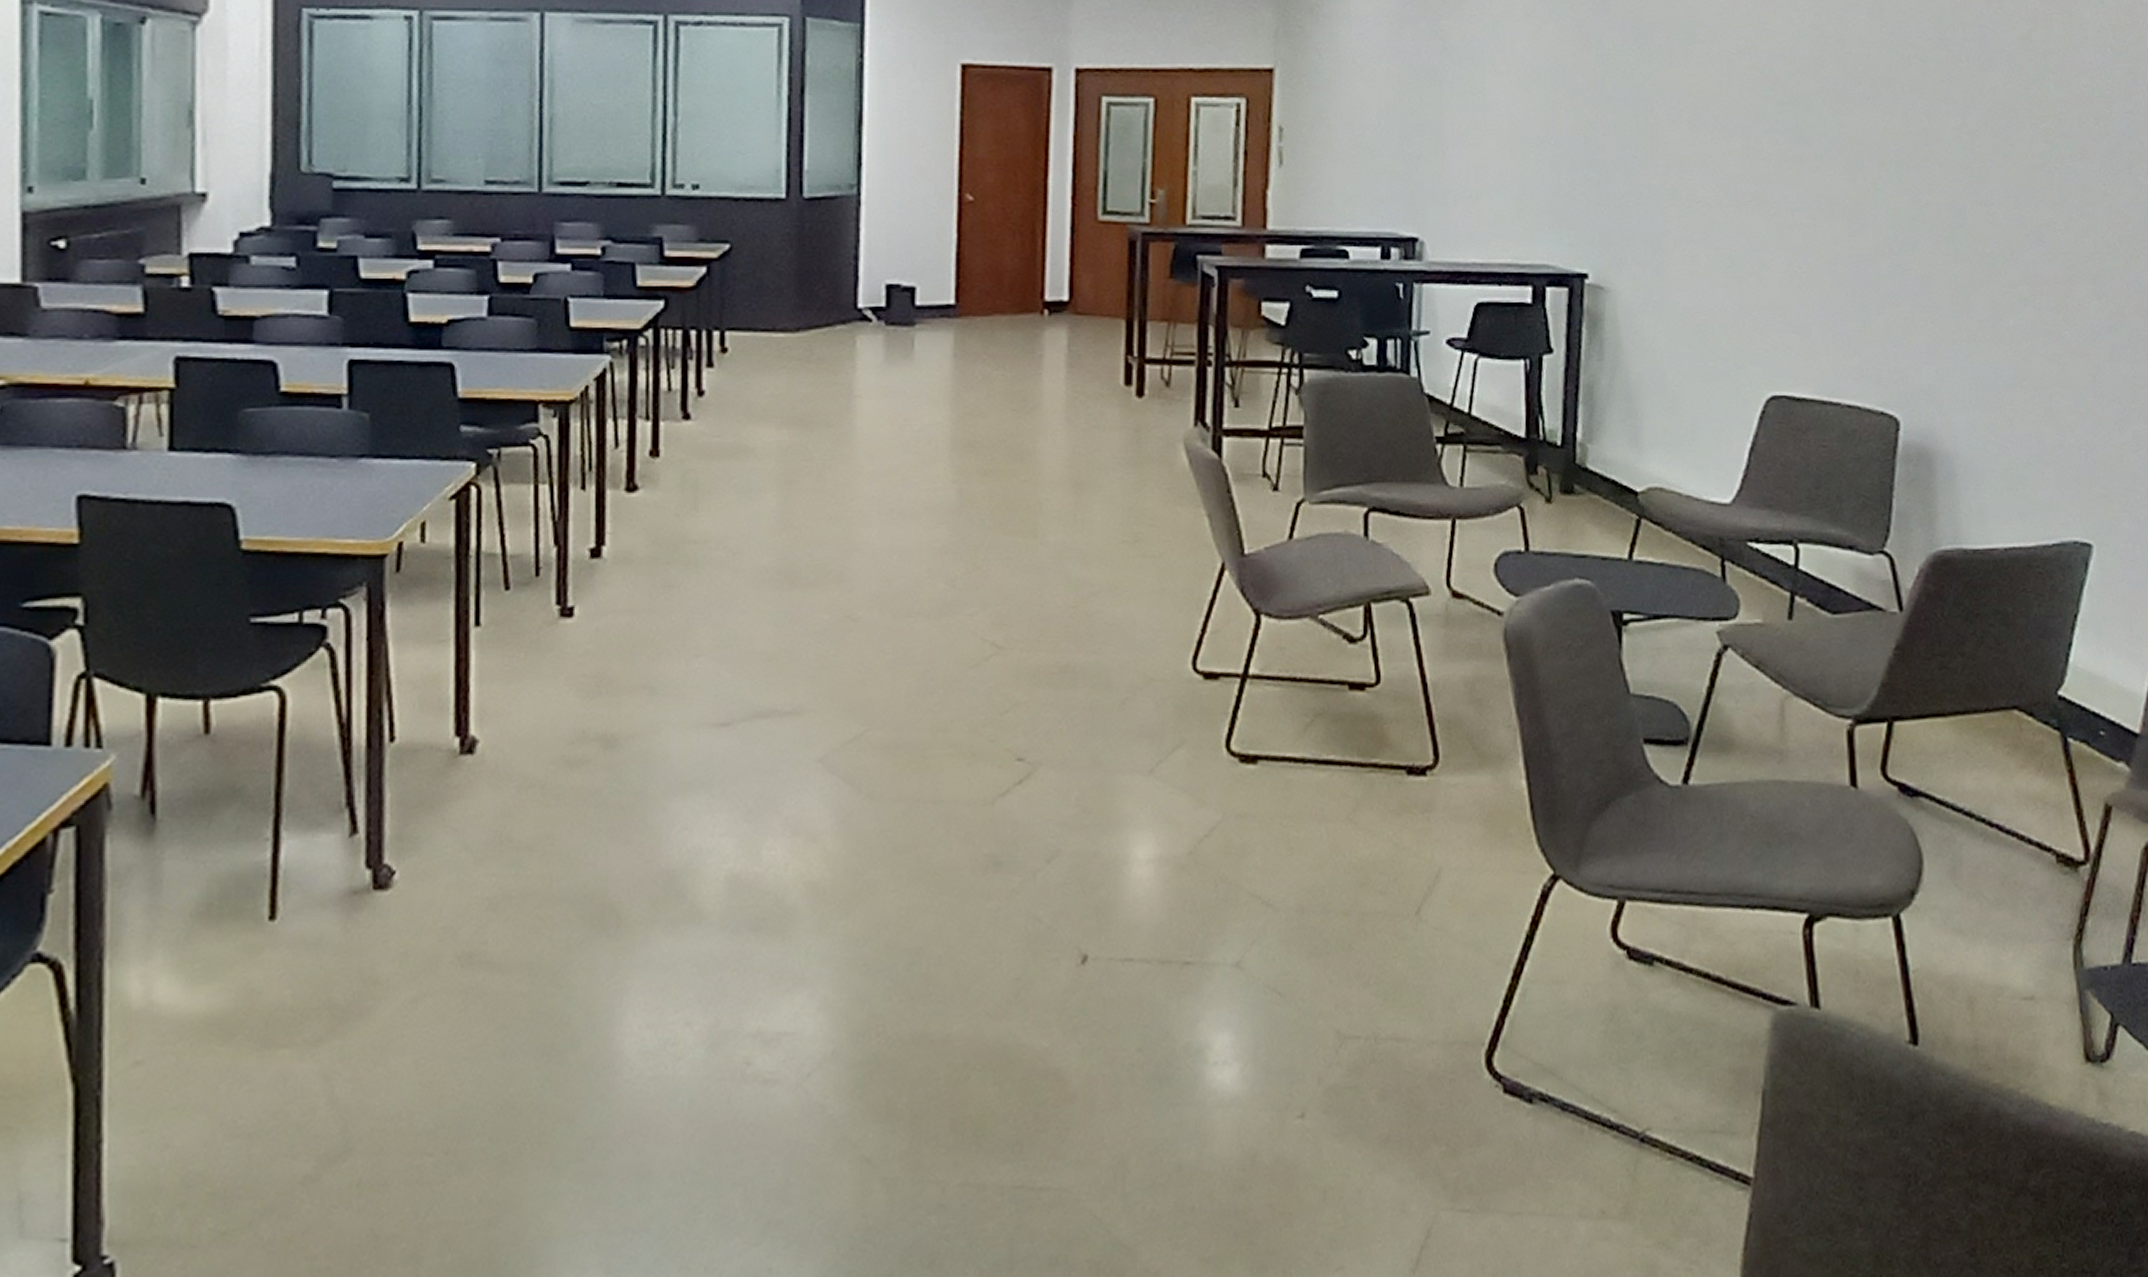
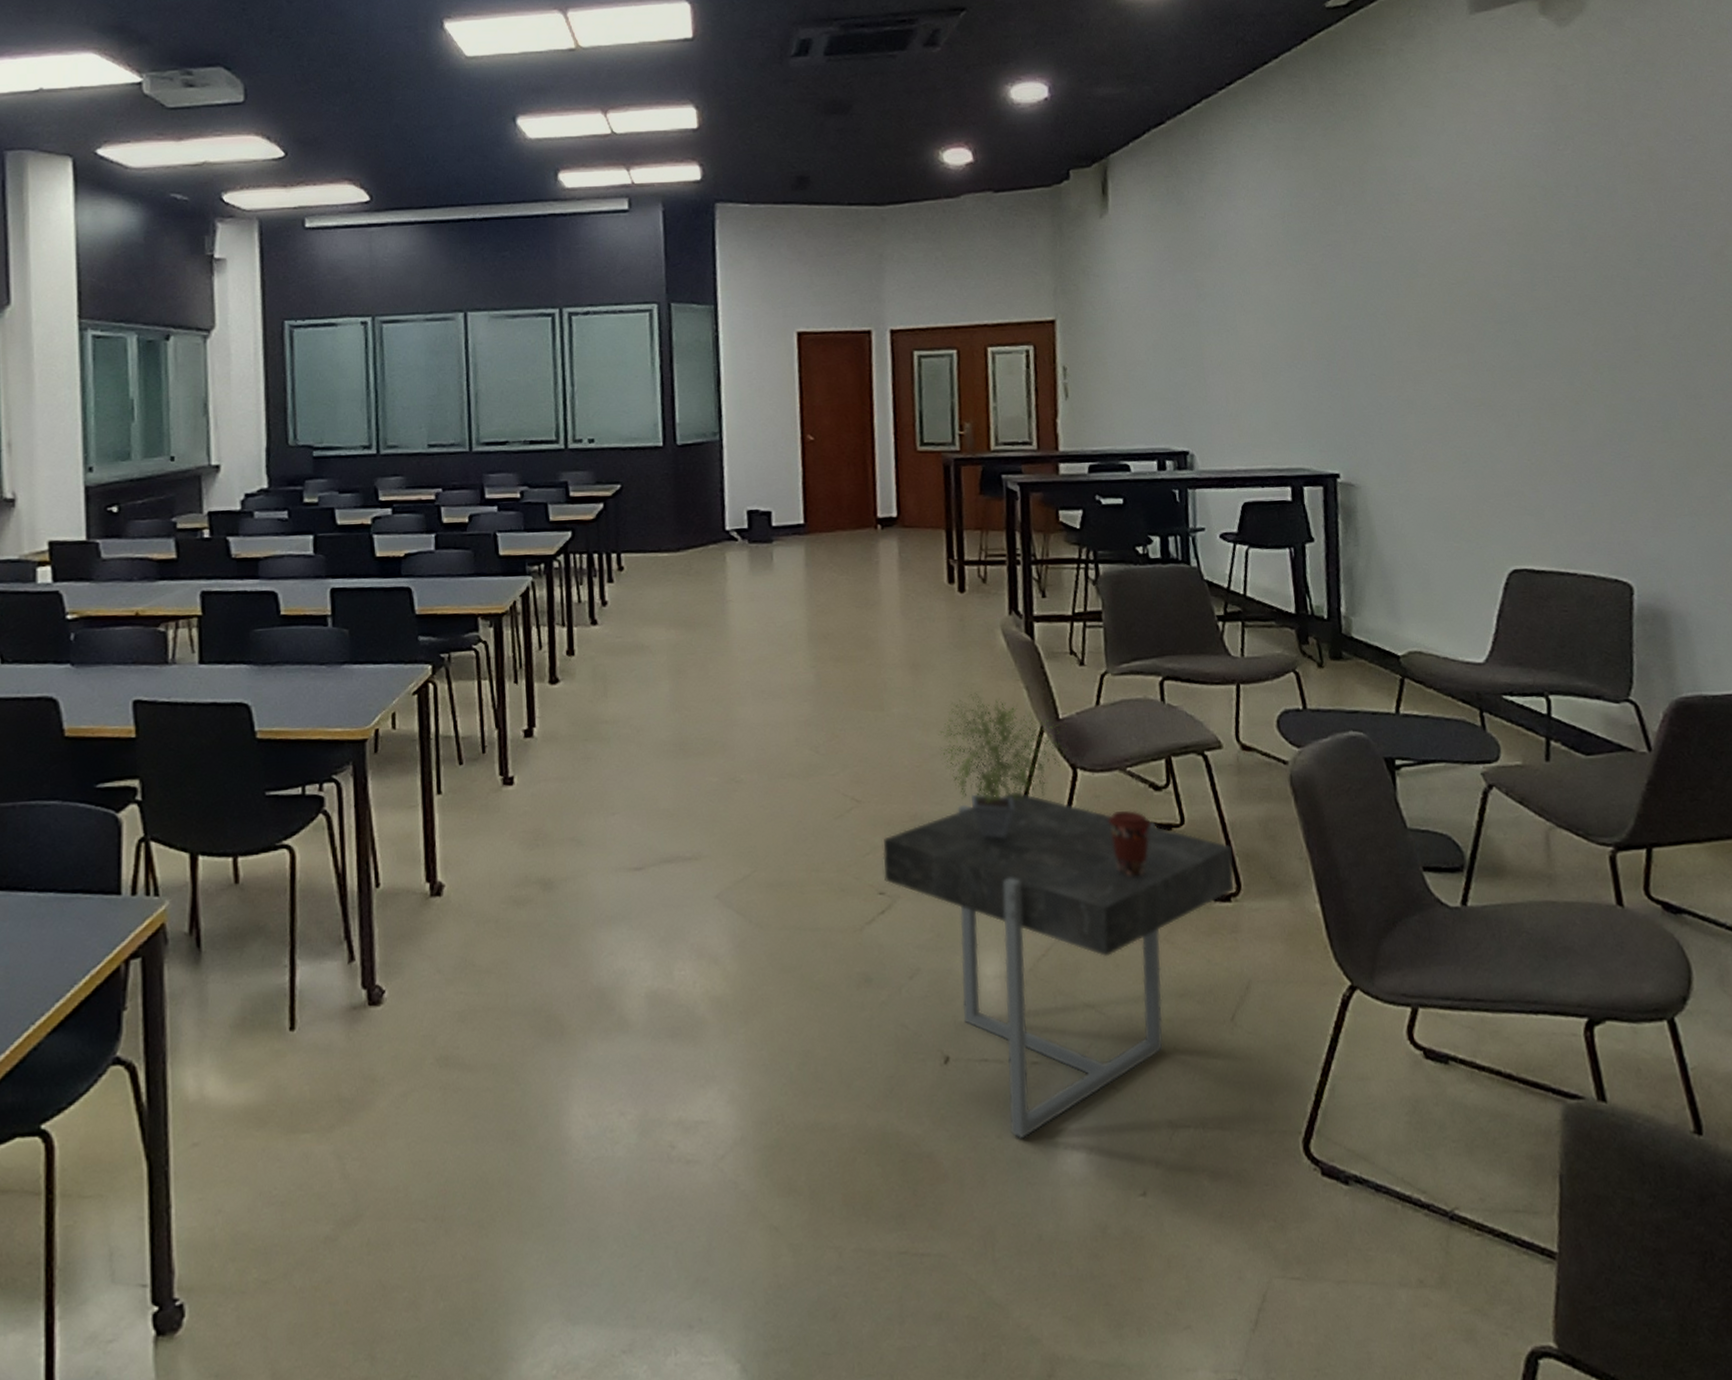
side table: none [1024,641,1433,1053] -> present [883,792,1234,1139]
potted plant: none [1100,519,1254,696] -> present [938,693,1068,839]
coffee cup: none [1293,666,1342,745] -> present [1108,810,1151,877]

